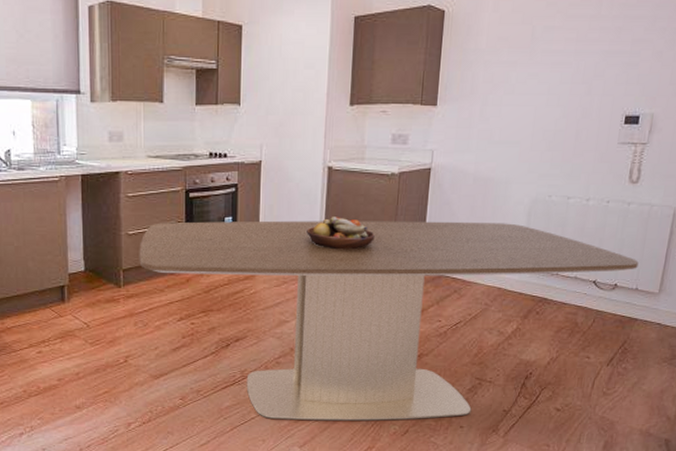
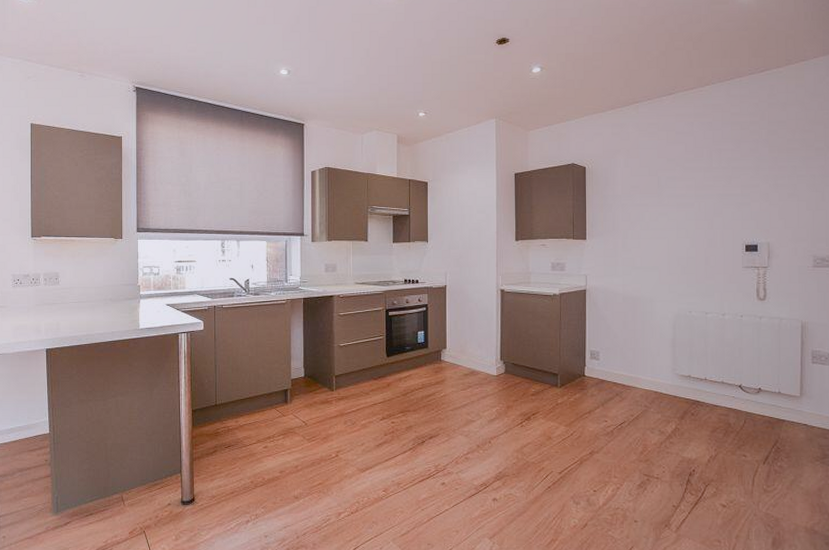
dining table: present [139,220,639,421] -> none [348,334,777,514]
fruit bowl: present [306,217,375,250] -> none [486,331,543,359]

